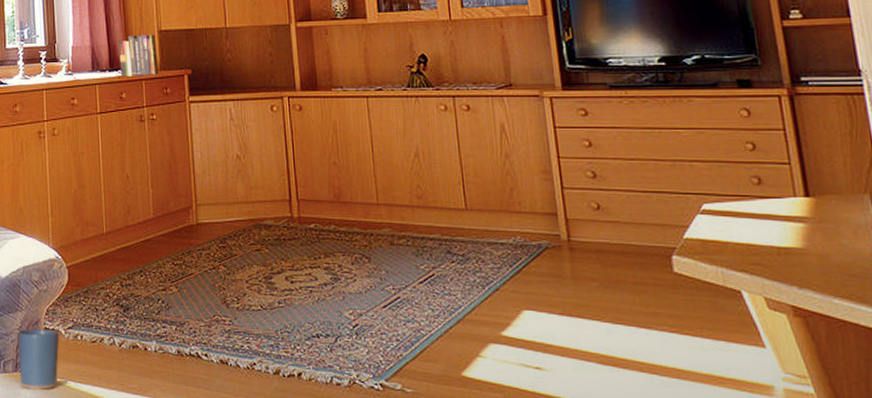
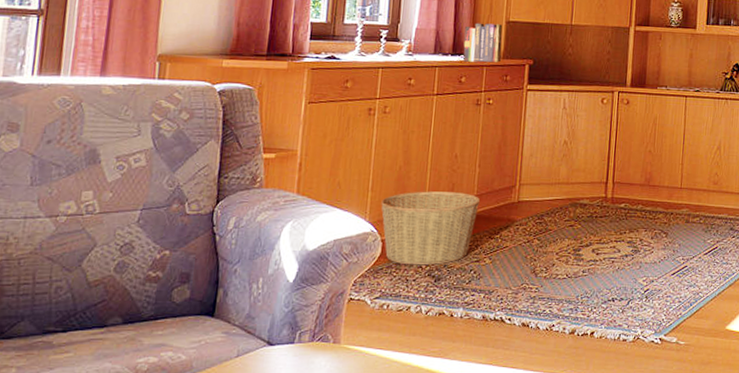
mug: present [18,328,60,390] -> none [315,299,365,357]
basket: none [62,215,158,294] -> present [381,191,480,266]

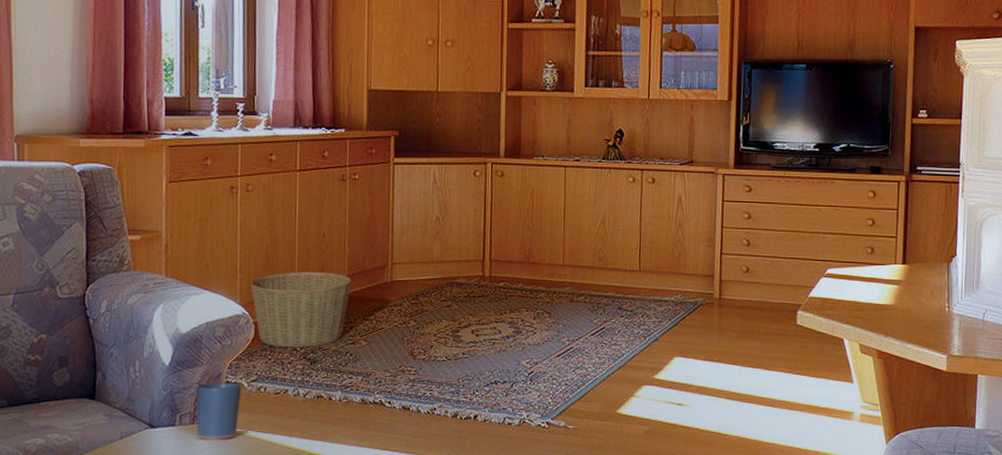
mug: none [315,299,365,357] -> present [197,382,242,440]
books: present [463,22,503,63] -> none [324,92,365,135]

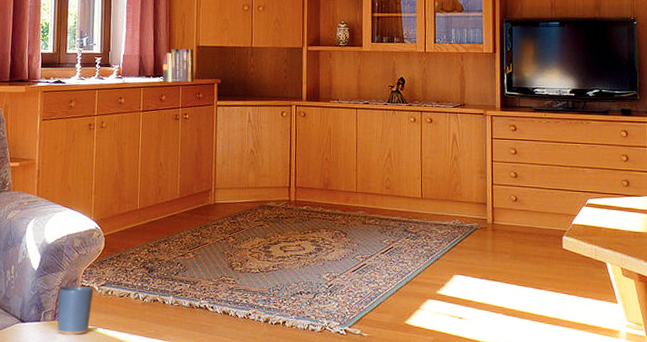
basket: present [251,272,351,348] -> none [102,194,182,258]
books: none [324,92,365,135] -> present [162,48,194,83]

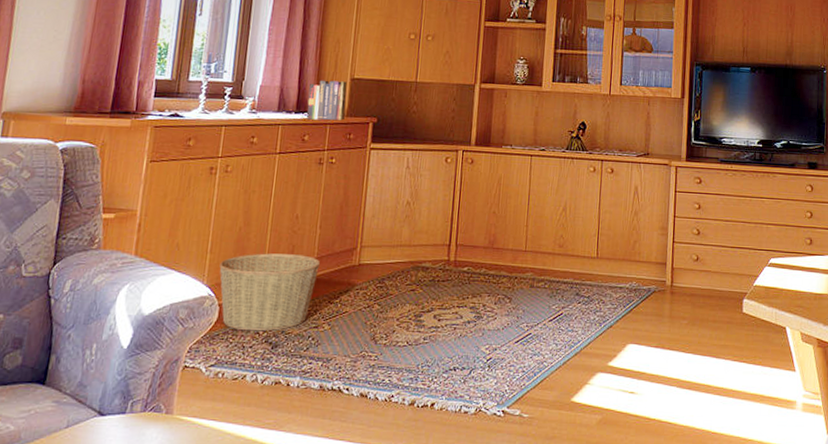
mug: present [57,285,94,335] -> none [147,367,200,429]
basket: none [102,194,182,258] -> present [219,253,320,332]

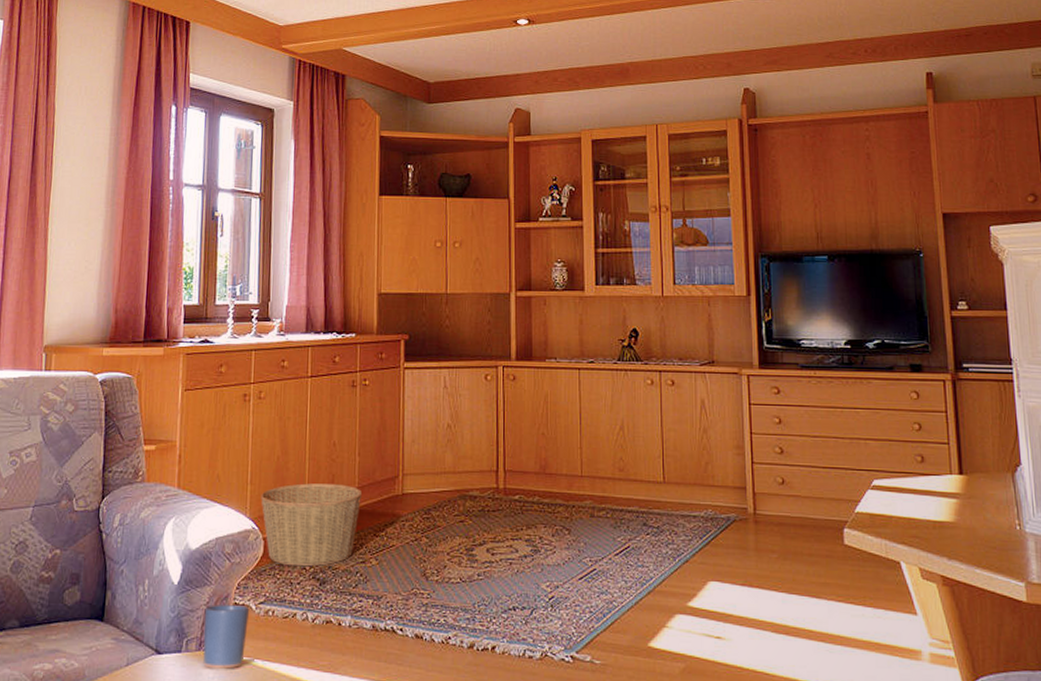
mug: none [147,367,200,429] -> present [203,604,250,669]
books: present [307,80,348,121] -> none [335,296,375,340]

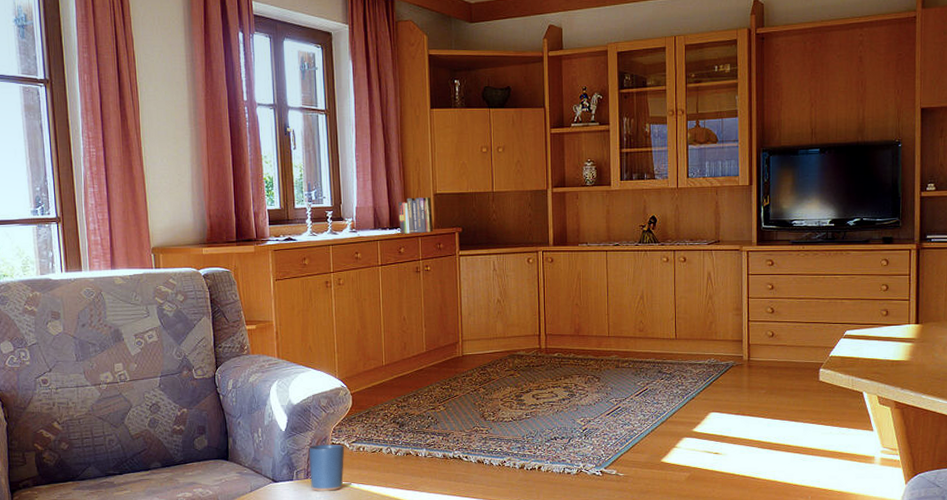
basket: present [261,483,362,567] -> none [347,350,429,414]
books: none [335,296,375,340] -> present [398,197,433,234]

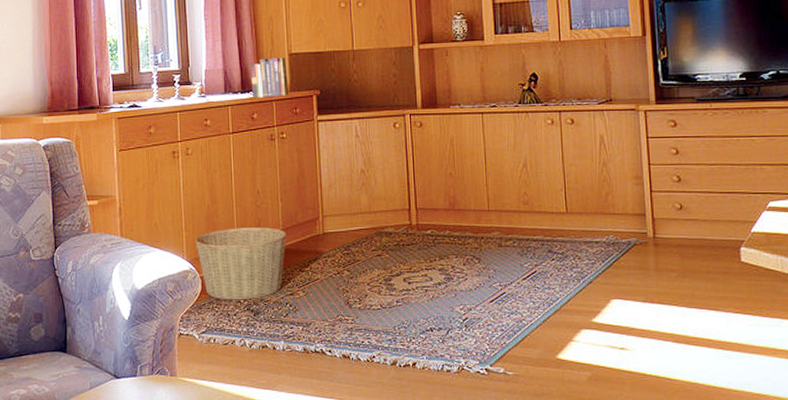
mug: present [309,444,345,491] -> none [154,334,194,389]
basket: none [347,350,429,414] -> present [195,227,286,300]

